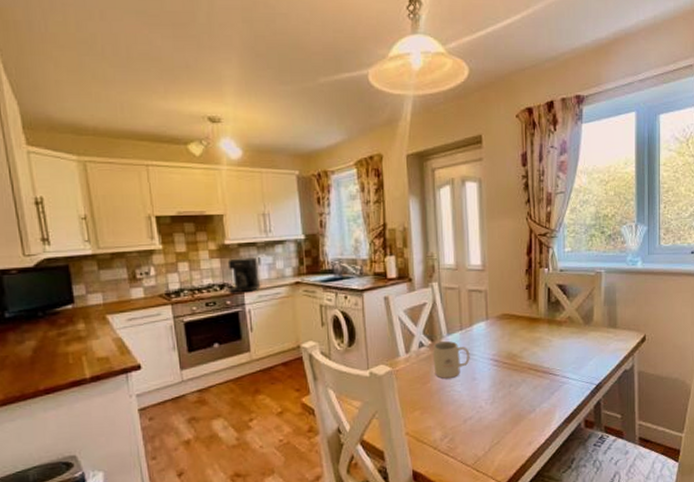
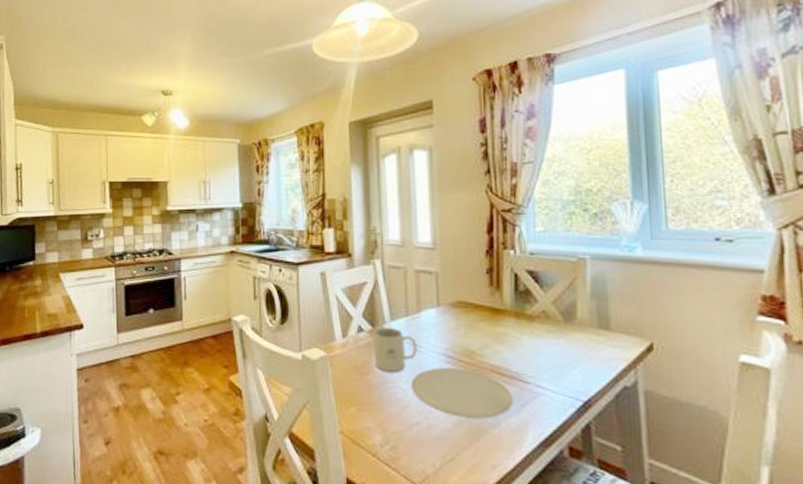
coffee maker: present [227,257,261,293] -> none [167,224,197,259]
plate: none [466,369,545,408] -> present [412,367,513,419]

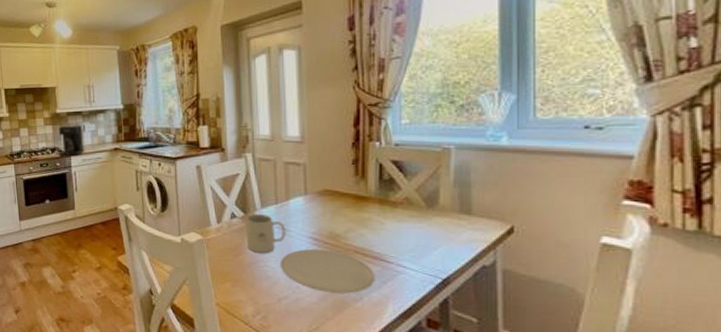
coffee maker: none [167,224,197,259] -> present [58,125,85,156]

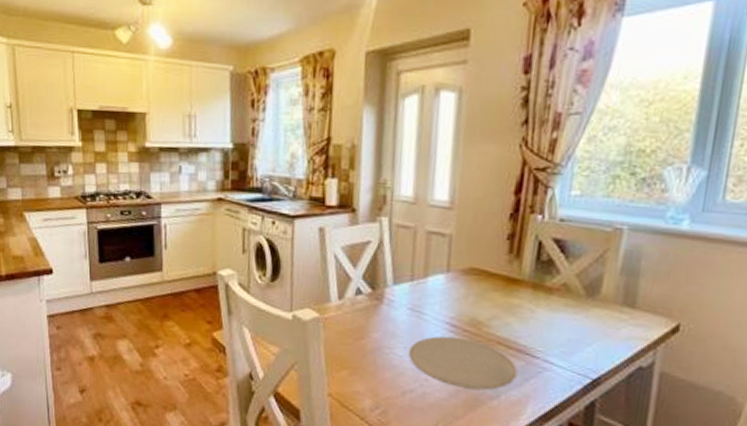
coffee maker: present [58,125,85,156] -> none [145,164,180,204]
mug: present [246,214,286,253] -> none [371,291,420,338]

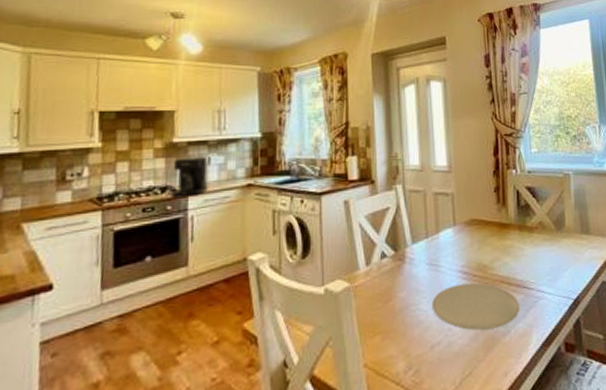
coffee maker: none [145,164,180,204] -> present [171,157,208,197]

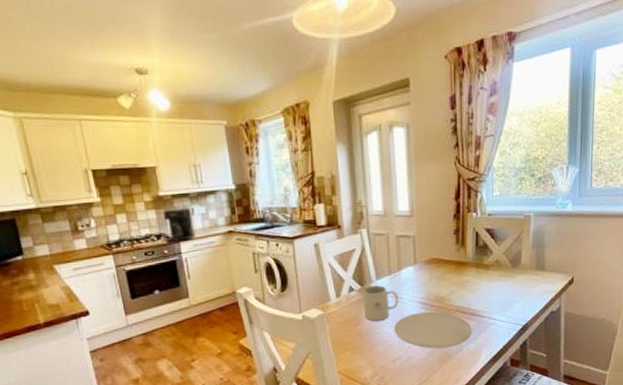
mug: none [396,251,437,295] -> present [362,285,399,321]

